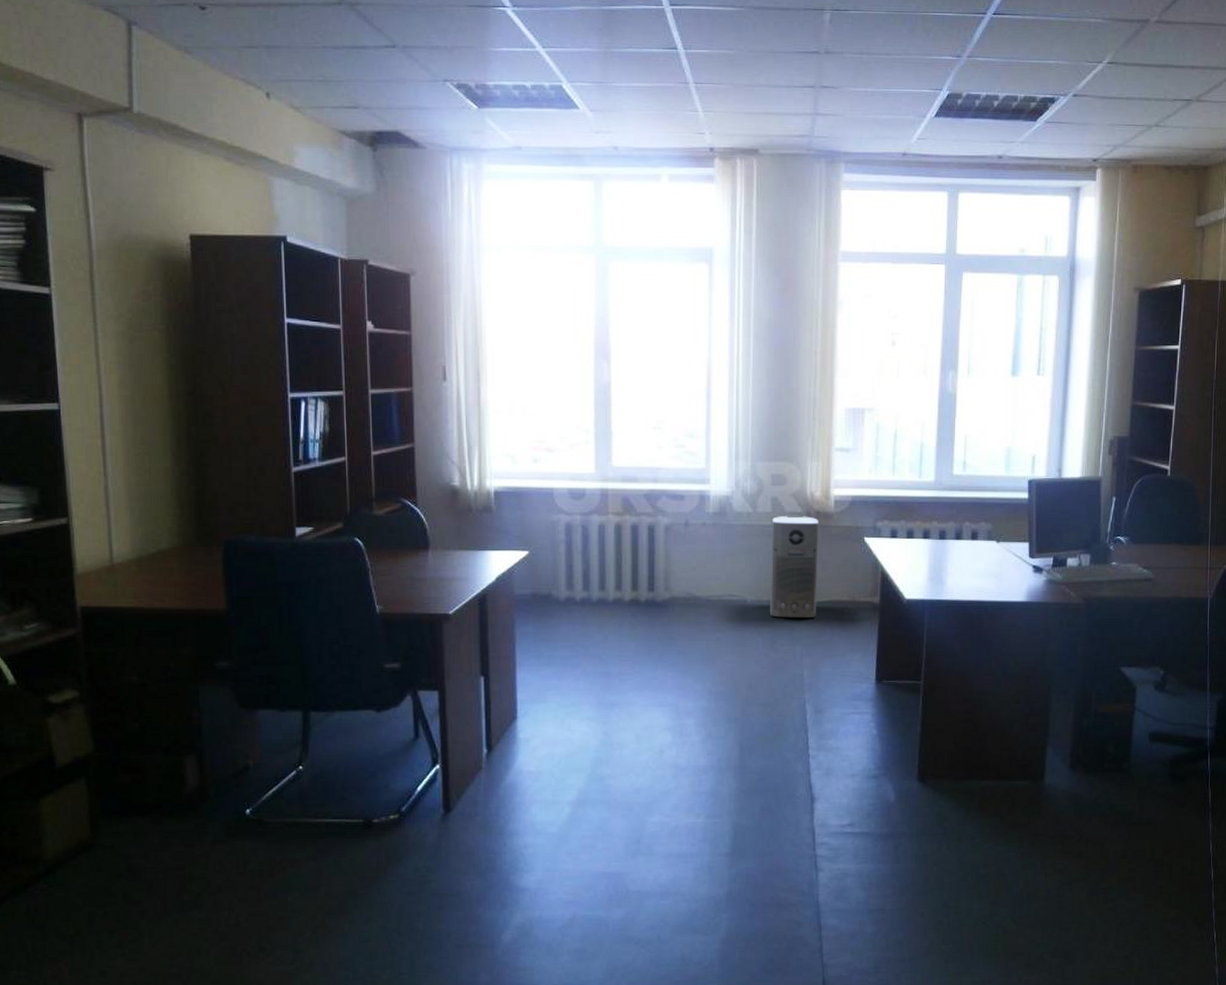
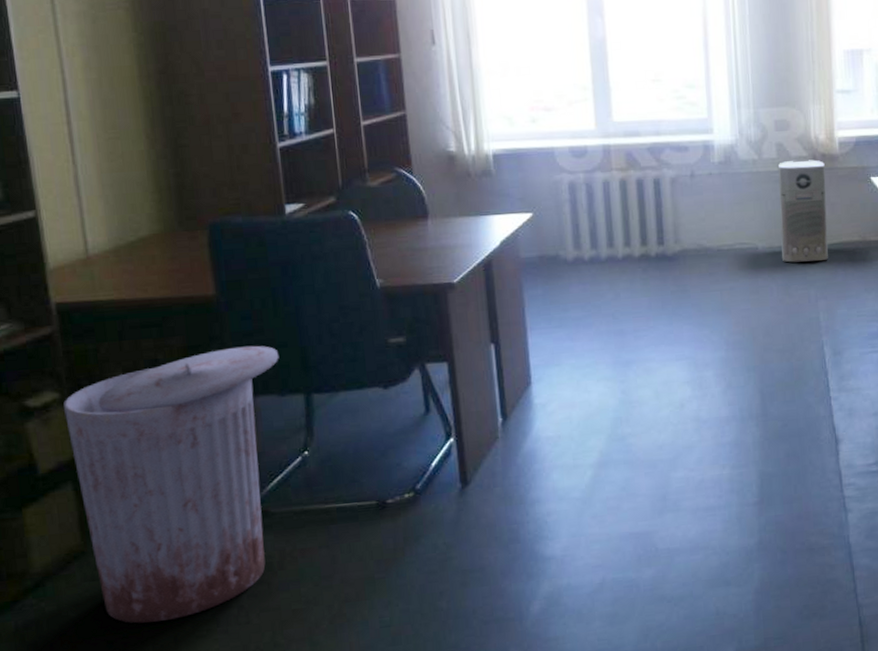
trash can: none [82,660,281,917] -> present [63,345,279,624]

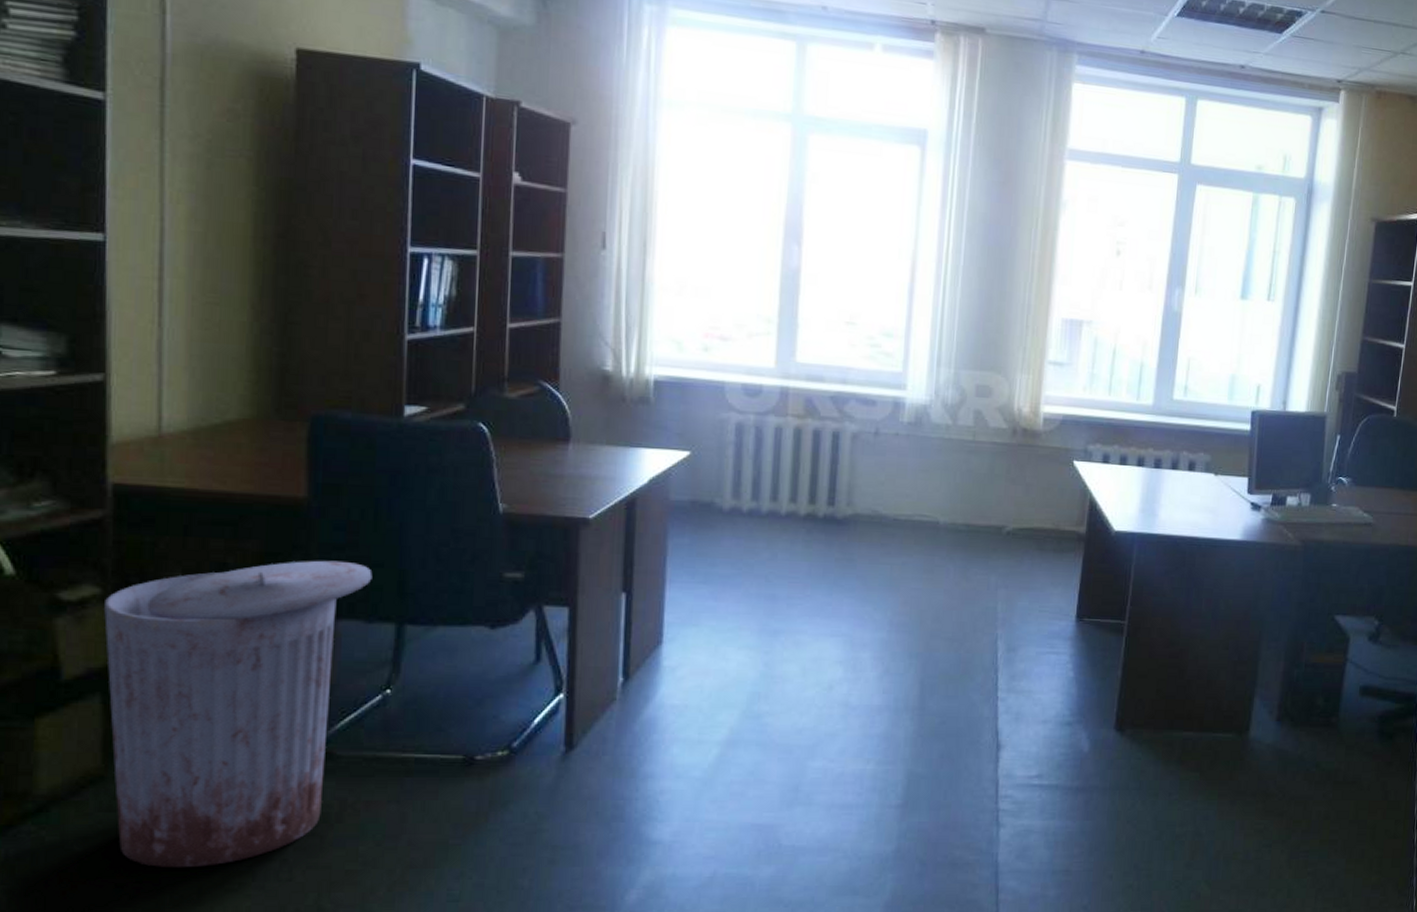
air purifier: present [777,159,828,263] -> none [963,431,1025,545]

